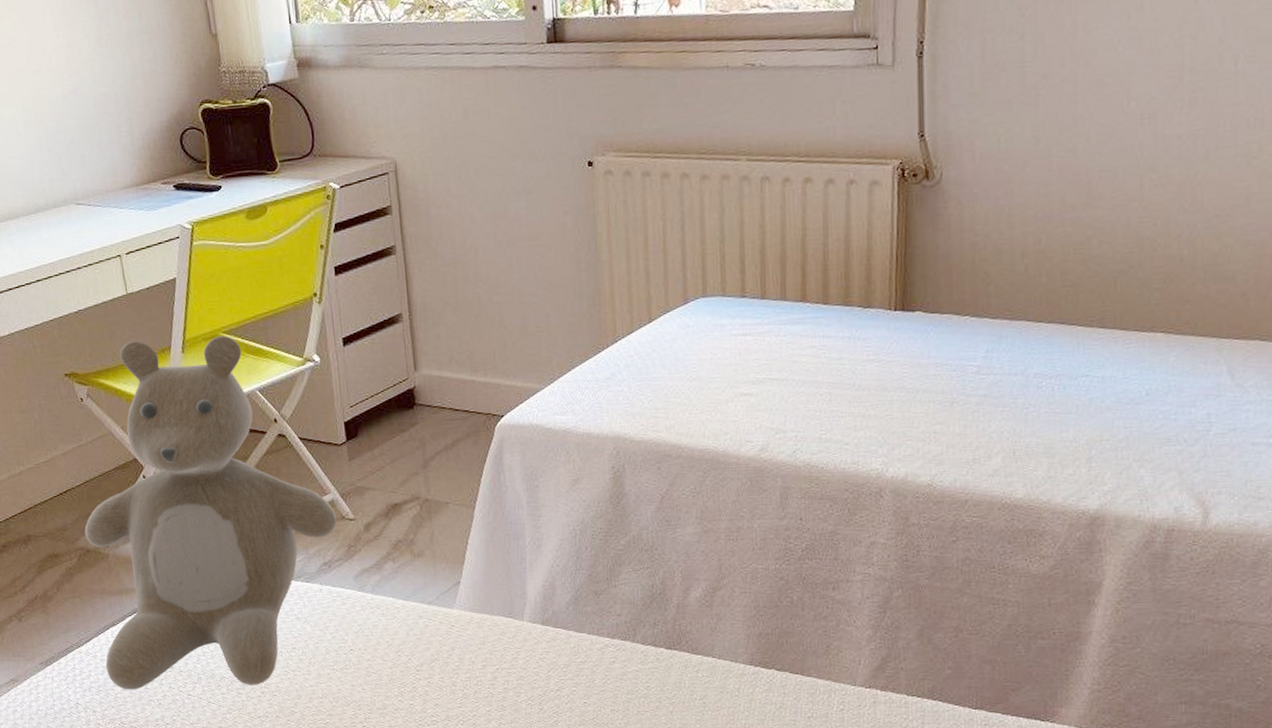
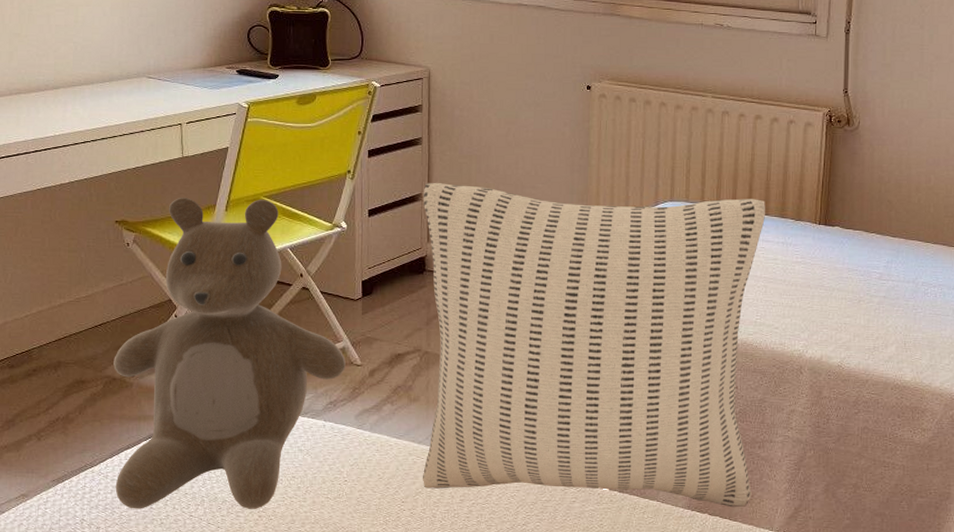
pillow: none [404,285,827,661] -> present [422,182,765,508]

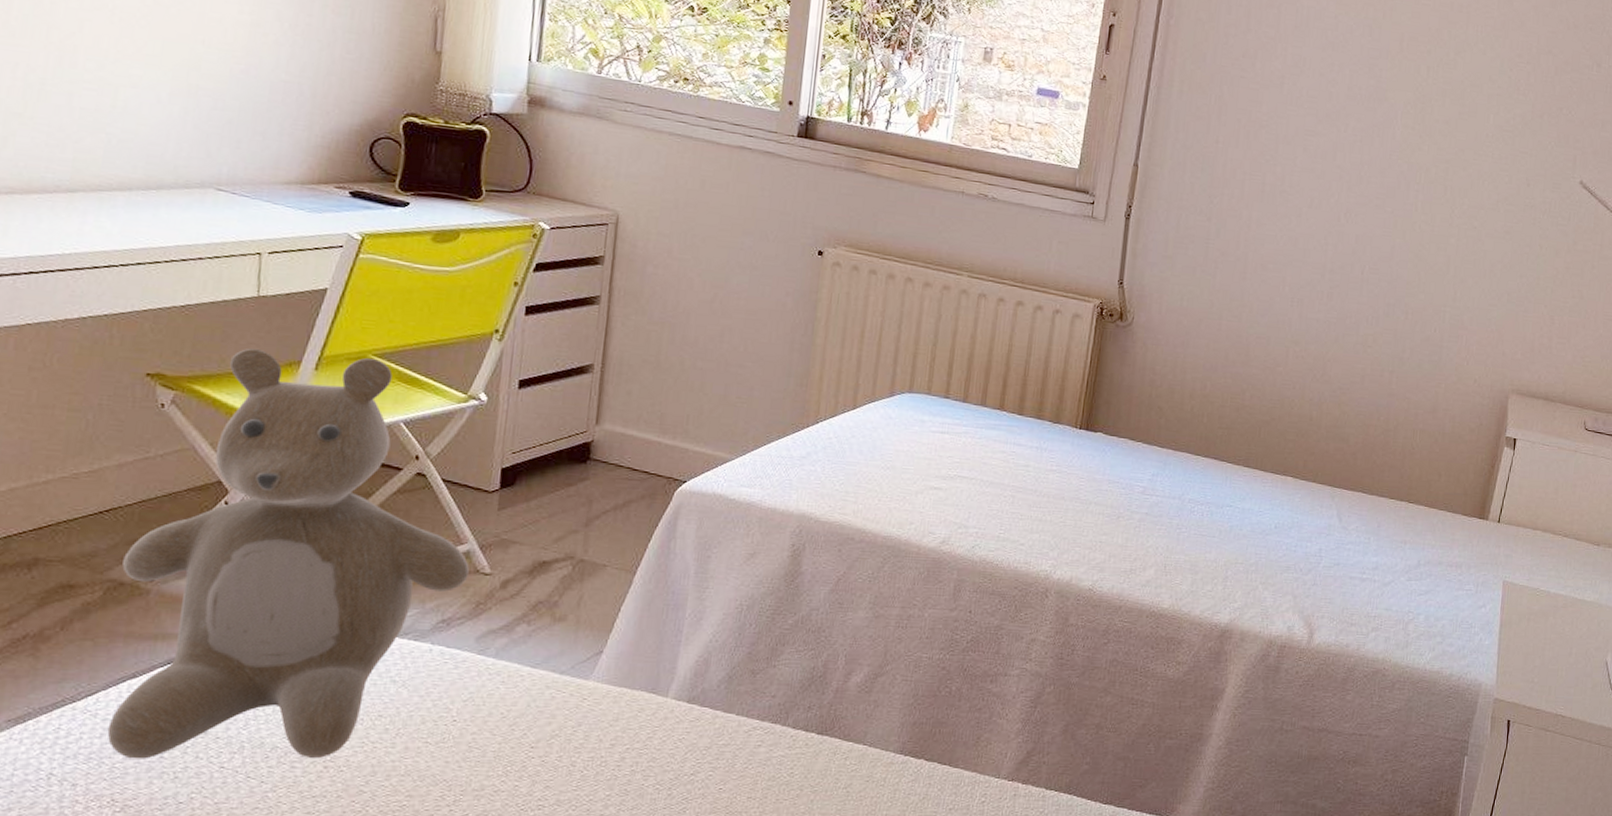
pillow: present [422,182,765,508] -> none [561,352,1021,752]

